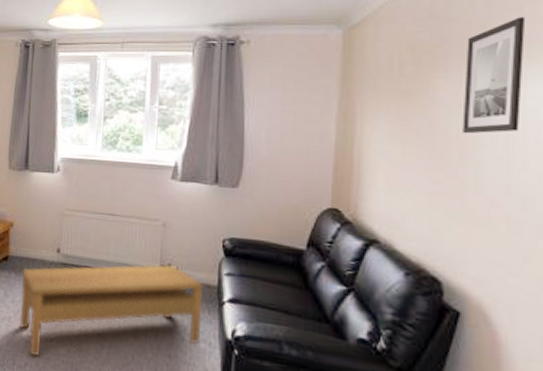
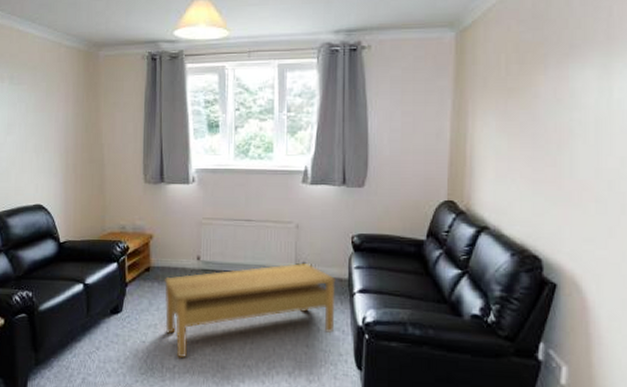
wall art: present [462,17,526,134] -> none [560,15,614,126]

